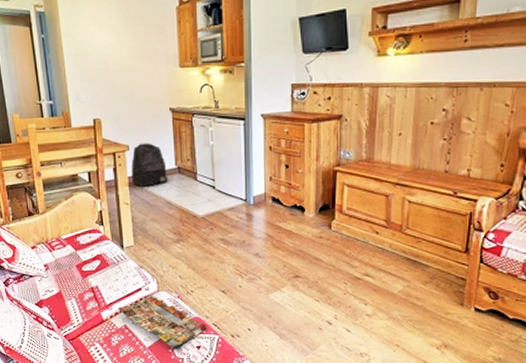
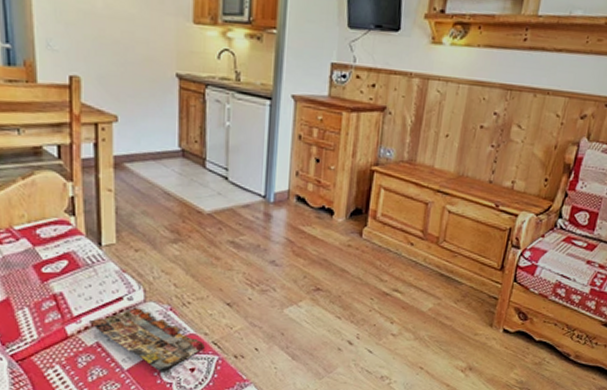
backpack: present [131,143,167,187] -> none [118,114,167,171]

